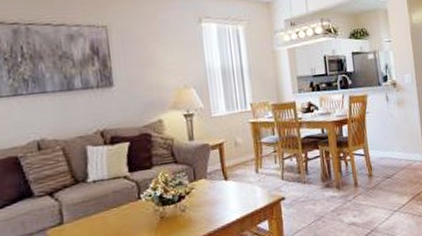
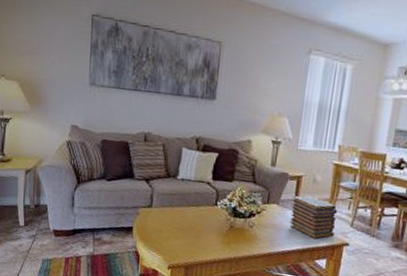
book stack: none [219,159,269,204] -> present [289,195,338,240]

